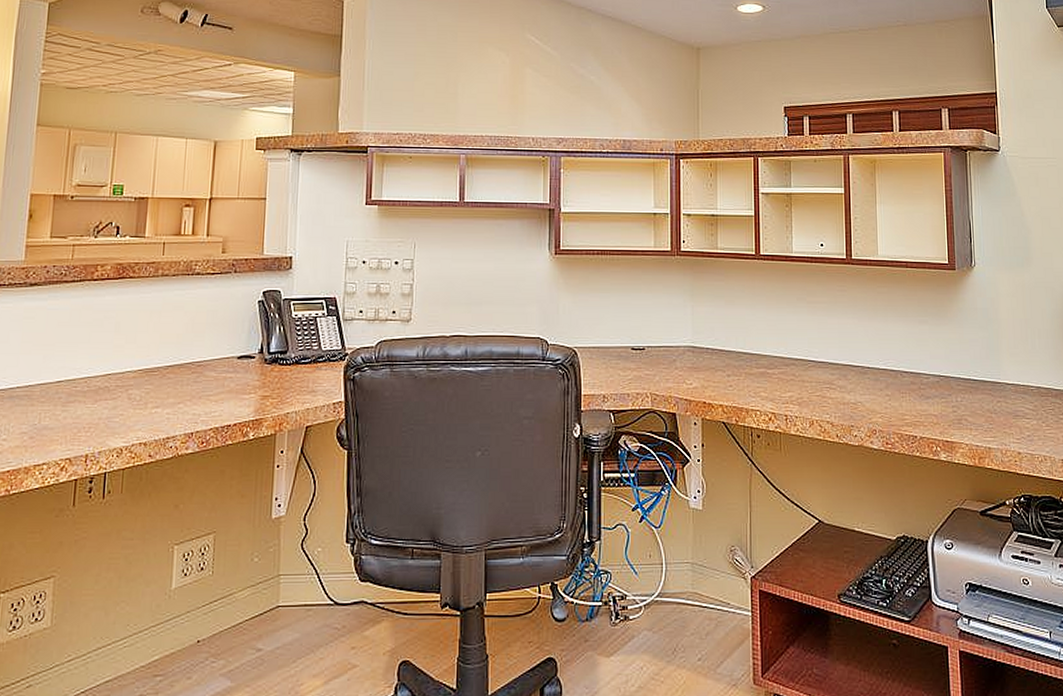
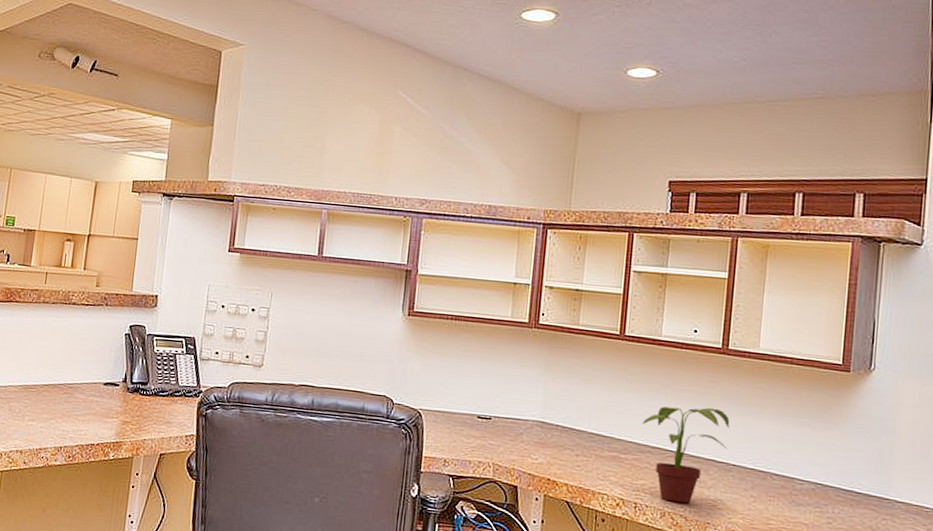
potted plant: none [783,315,861,410] -> present [641,406,730,504]

